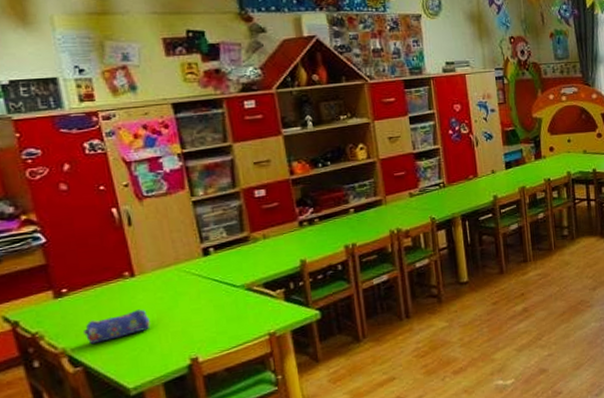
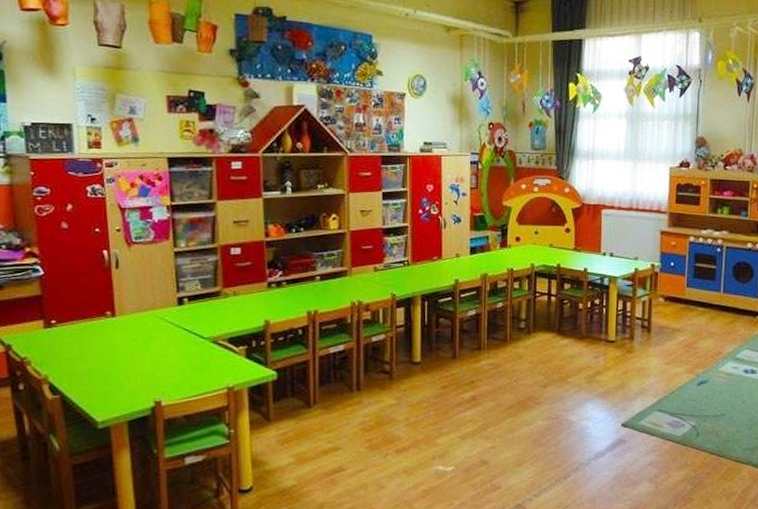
pencil case: present [82,309,151,344] -> none [64,348,123,375]

